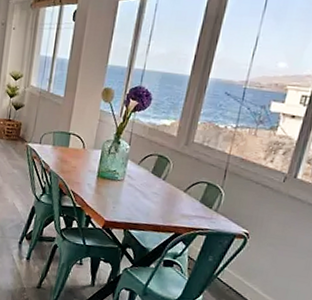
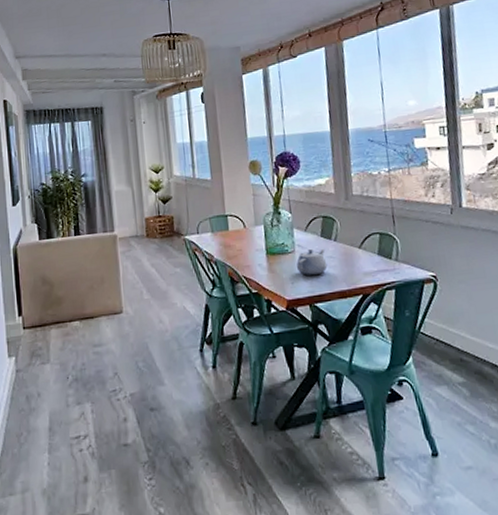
teapot: none [121,181,152,207] -> present [296,248,328,276]

